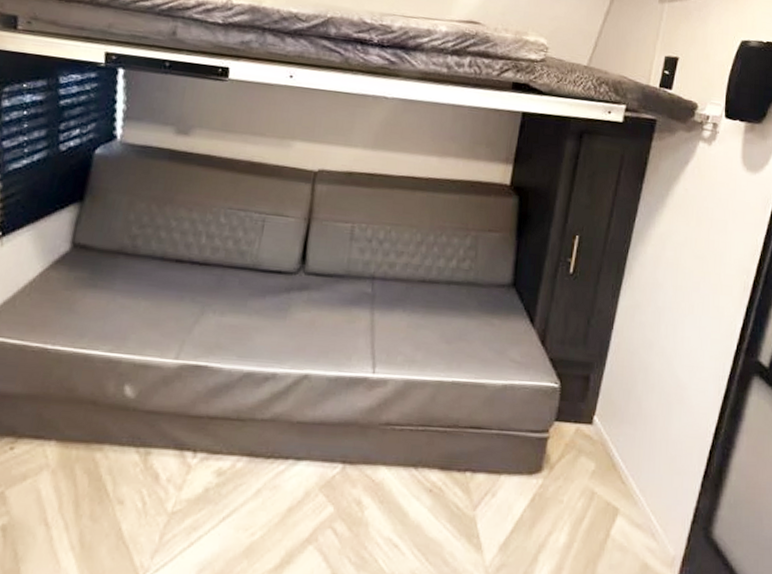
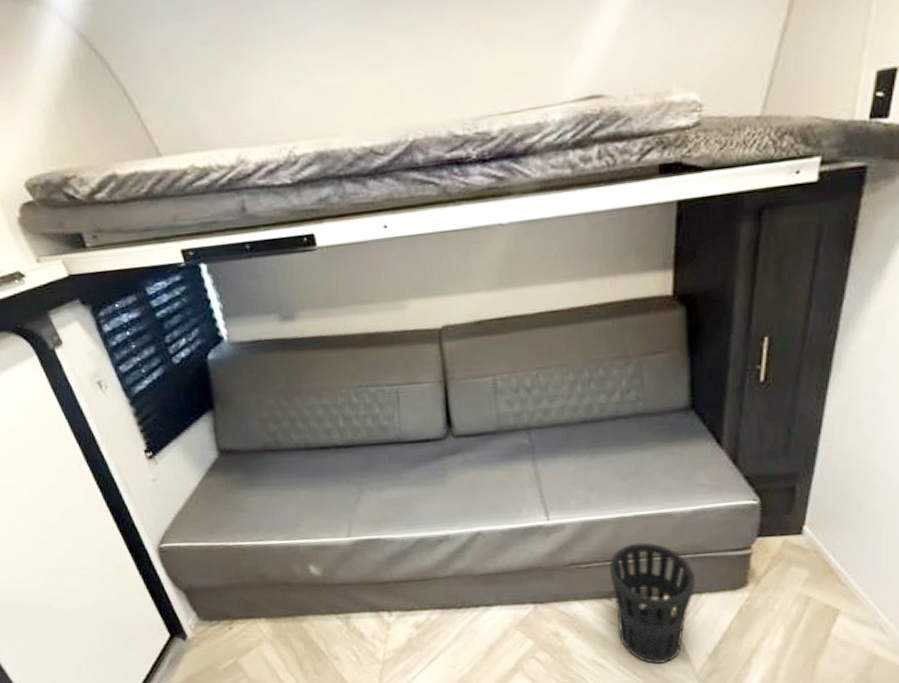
wastebasket: none [418,410,497,551] -> present [609,542,695,664]

